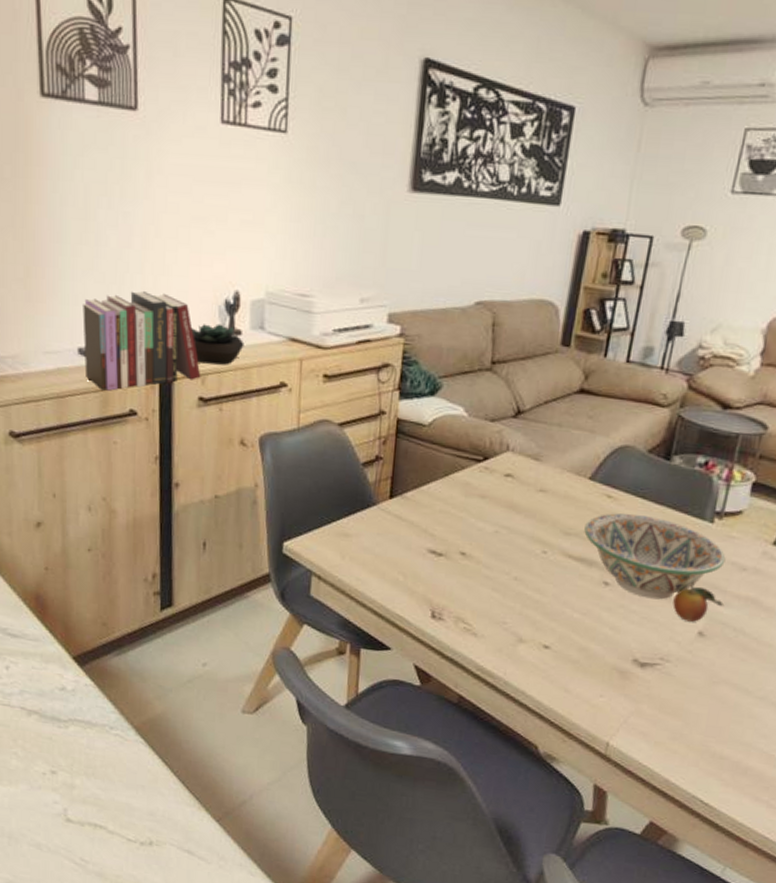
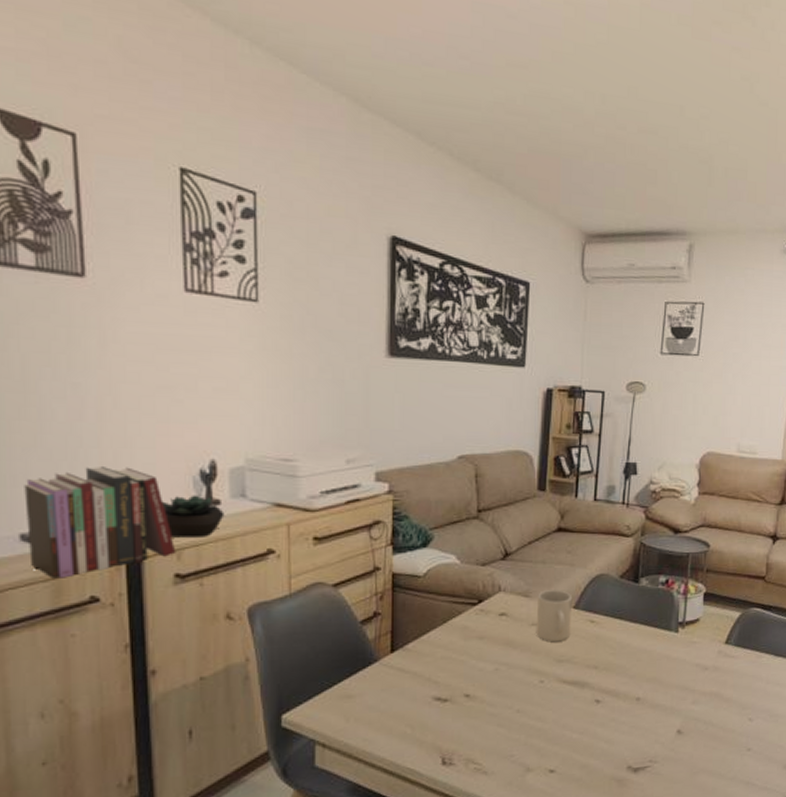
cup: none [543,455,589,514] -> present [536,590,573,642]
decorative bowl: present [584,513,726,600] -> none [574,634,691,709]
fruit: present [673,581,723,622] -> none [654,686,694,723]

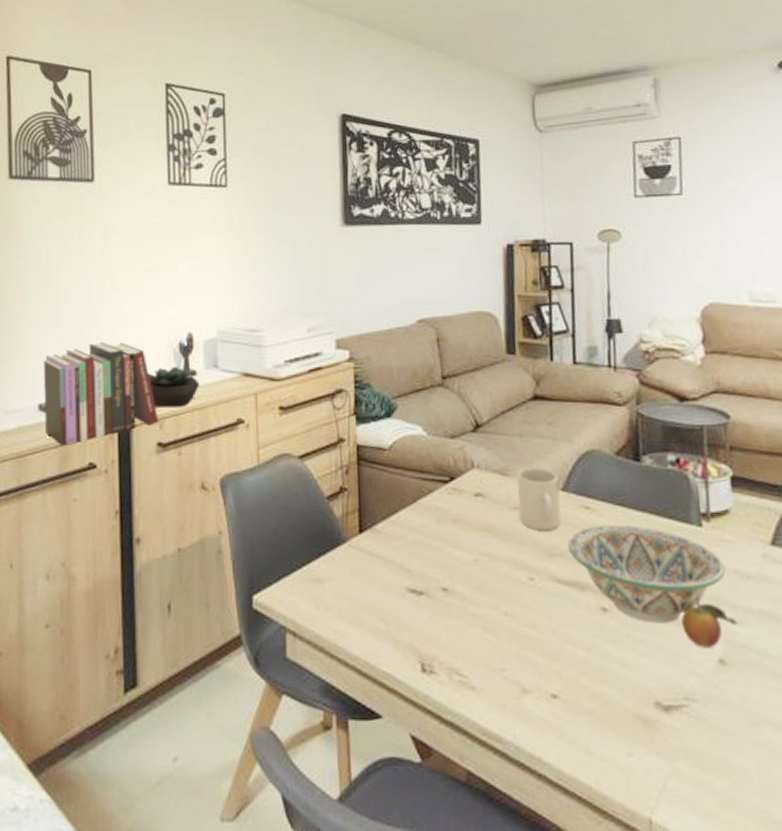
decorative bowl: none [574,634,691,709] -> present [568,524,726,624]
fruit: none [654,686,694,723] -> present [681,597,737,647]

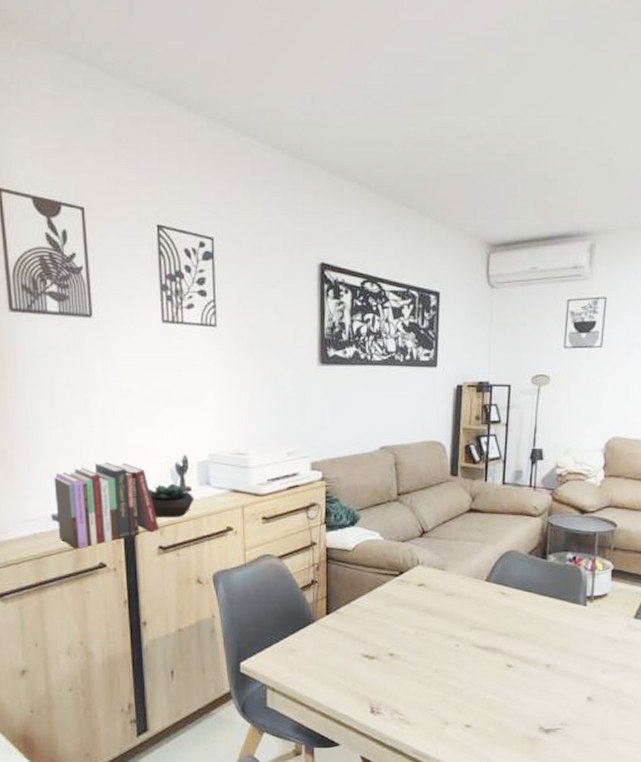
cup: present [517,468,561,531] -> none [451,564,484,611]
decorative bowl: present [568,524,726,624] -> none [487,605,600,674]
fruit: present [681,597,737,647] -> none [564,656,603,690]

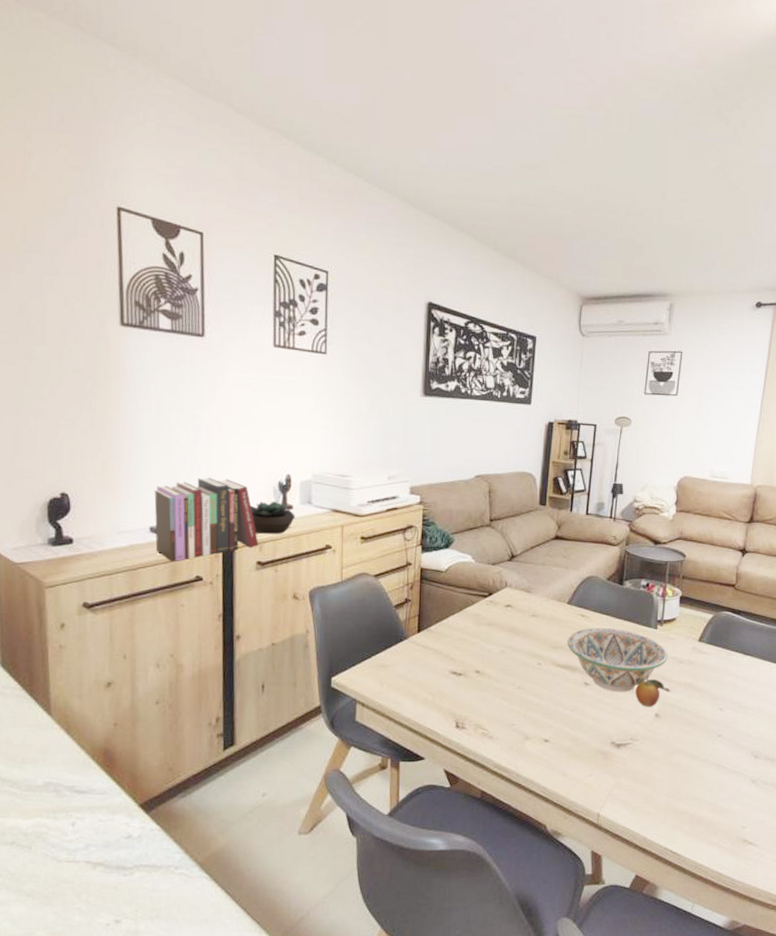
decorative bowl: none [487,605,600,674] -> present [567,627,668,692]
fruit: none [564,656,603,690] -> present [635,675,670,707]

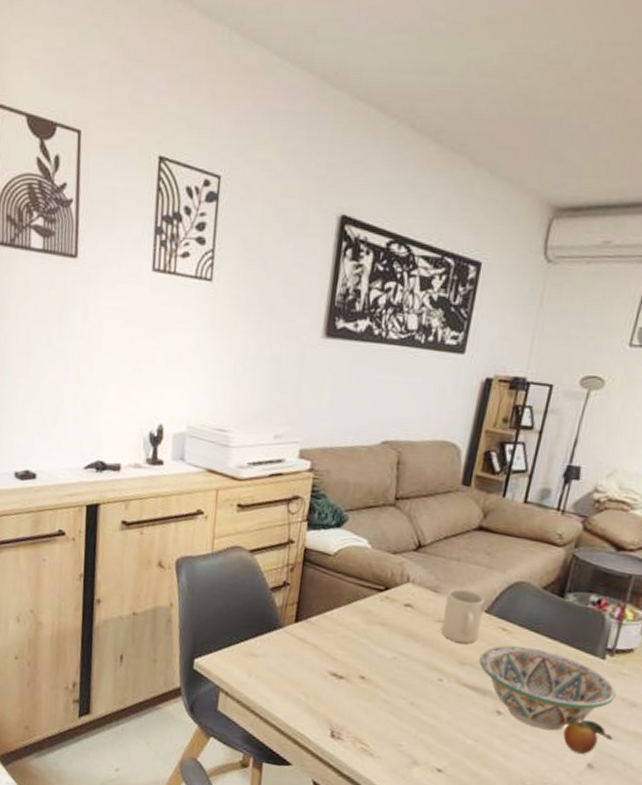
books: present [154,478,259,563] -> none [19,421,125,513]
succulent plant: present [250,501,295,535] -> none [117,453,166,493]
cup: none [535,587,567,632] -> present [440,588,486,644]

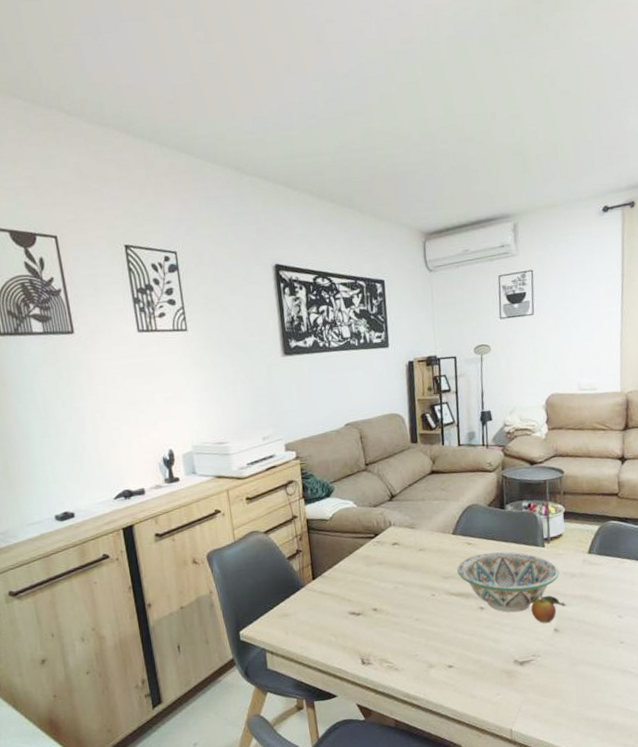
cup: present [440,588,486,644] -> none [421,520,452,563]

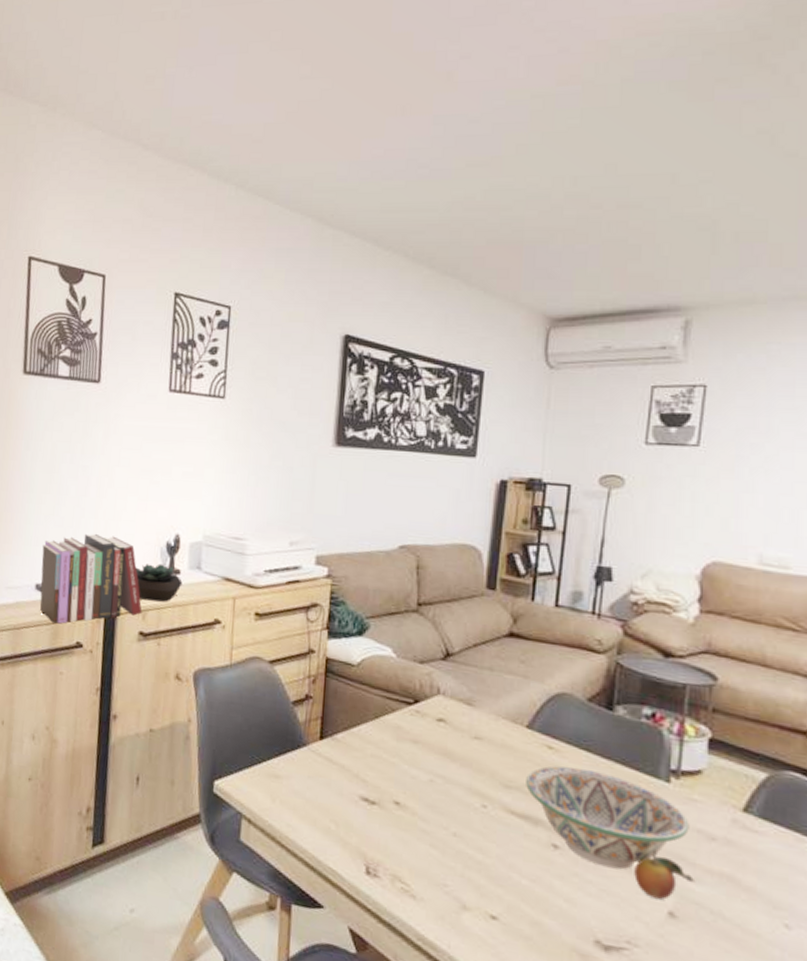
books: none [54,461,154,546] -> present [39,533,142,625]
succulent plant: none [141,476,183,509] -> present [135,563,183,603]

